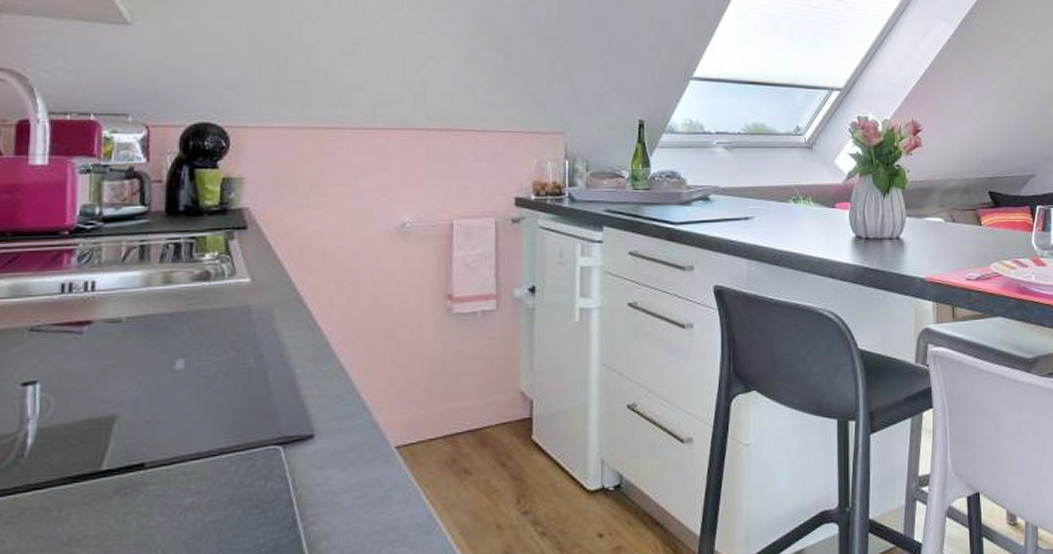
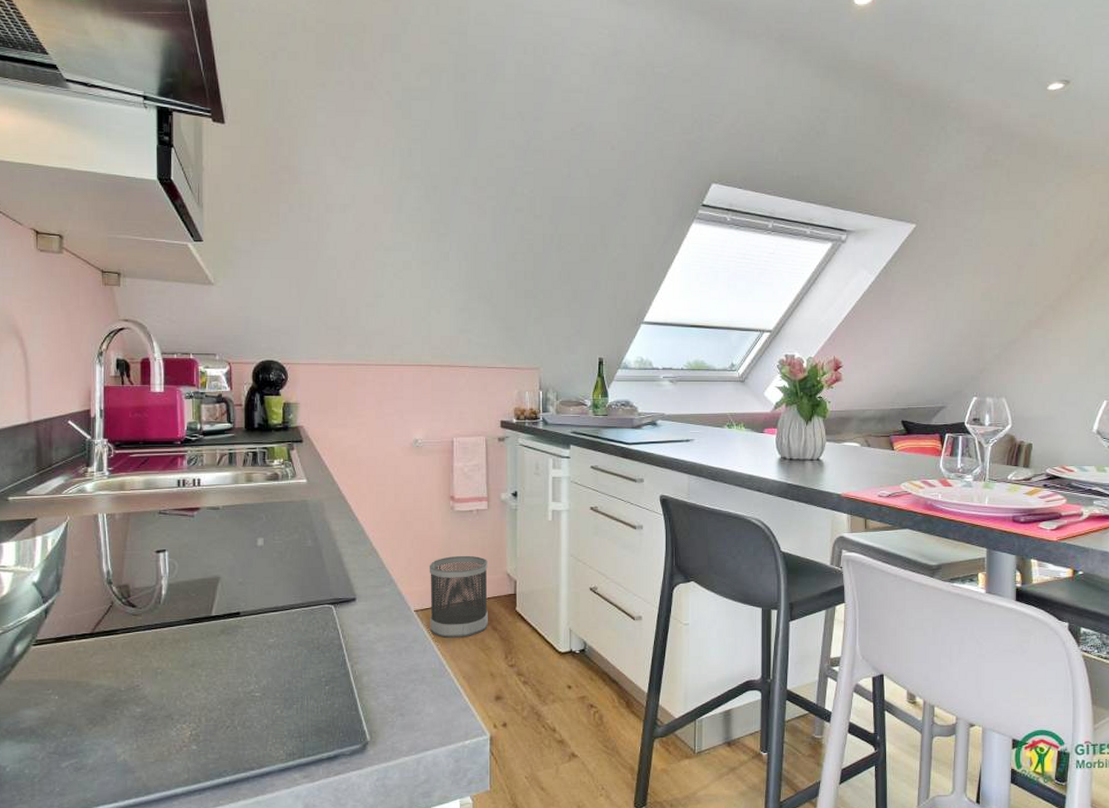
wastebasket: none [416,370,496,481] -> present [429,555,488,638]

